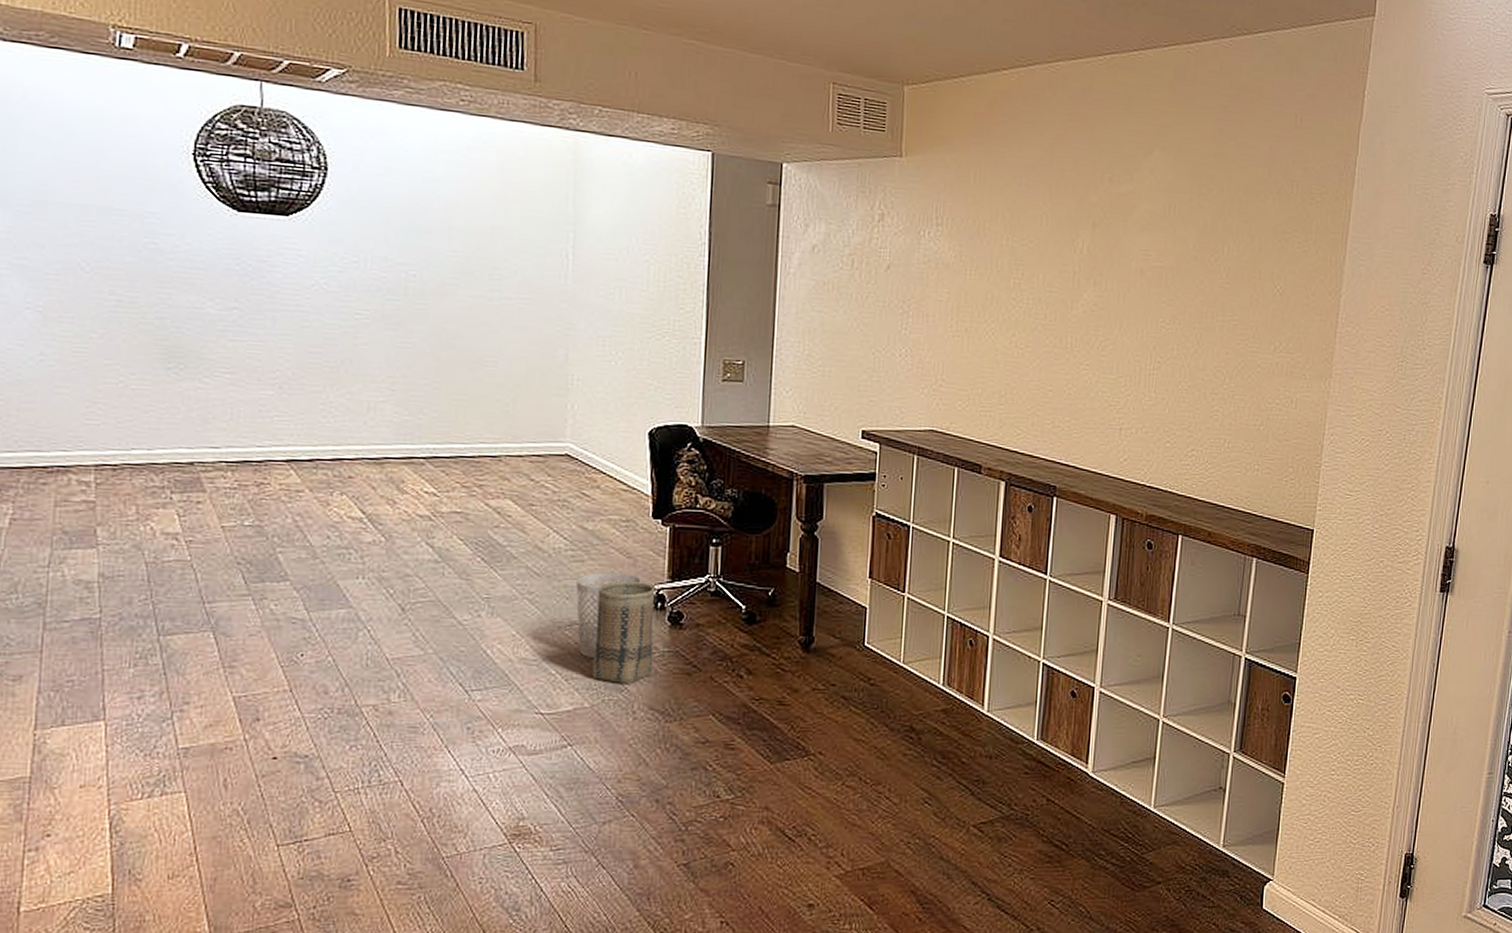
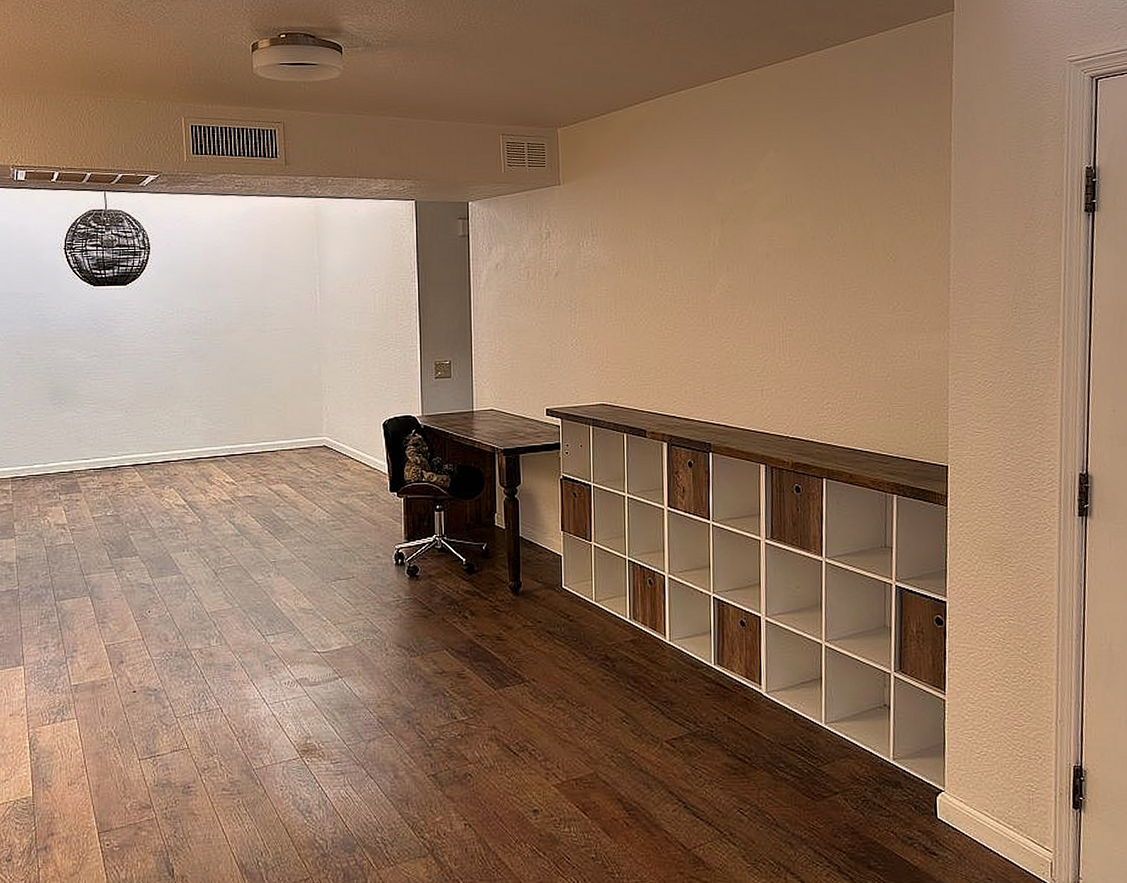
wastebasket: present [576,572,643,659] -> none [337,536,386,607]
basket: present [591,581,656,685] -> none [353,543,398,627]

